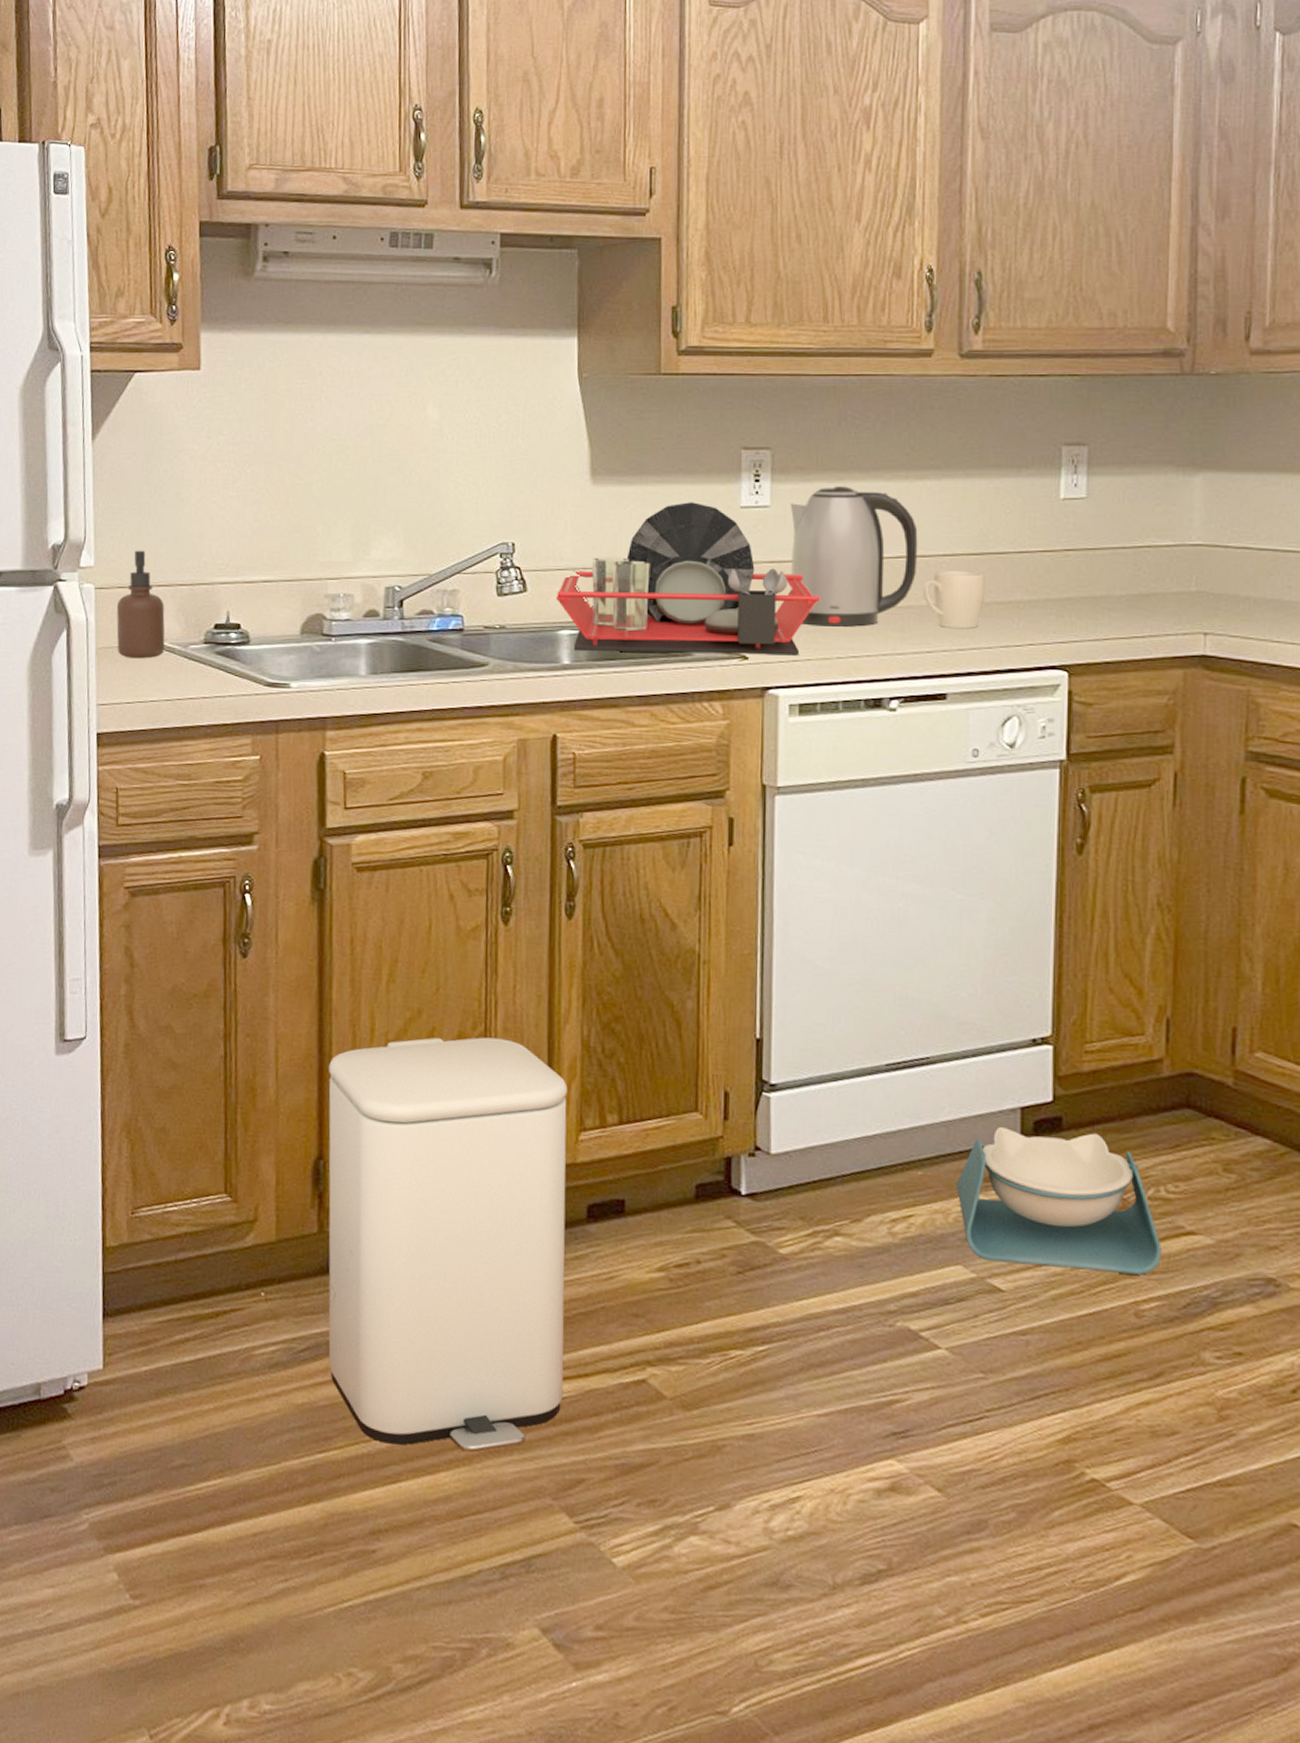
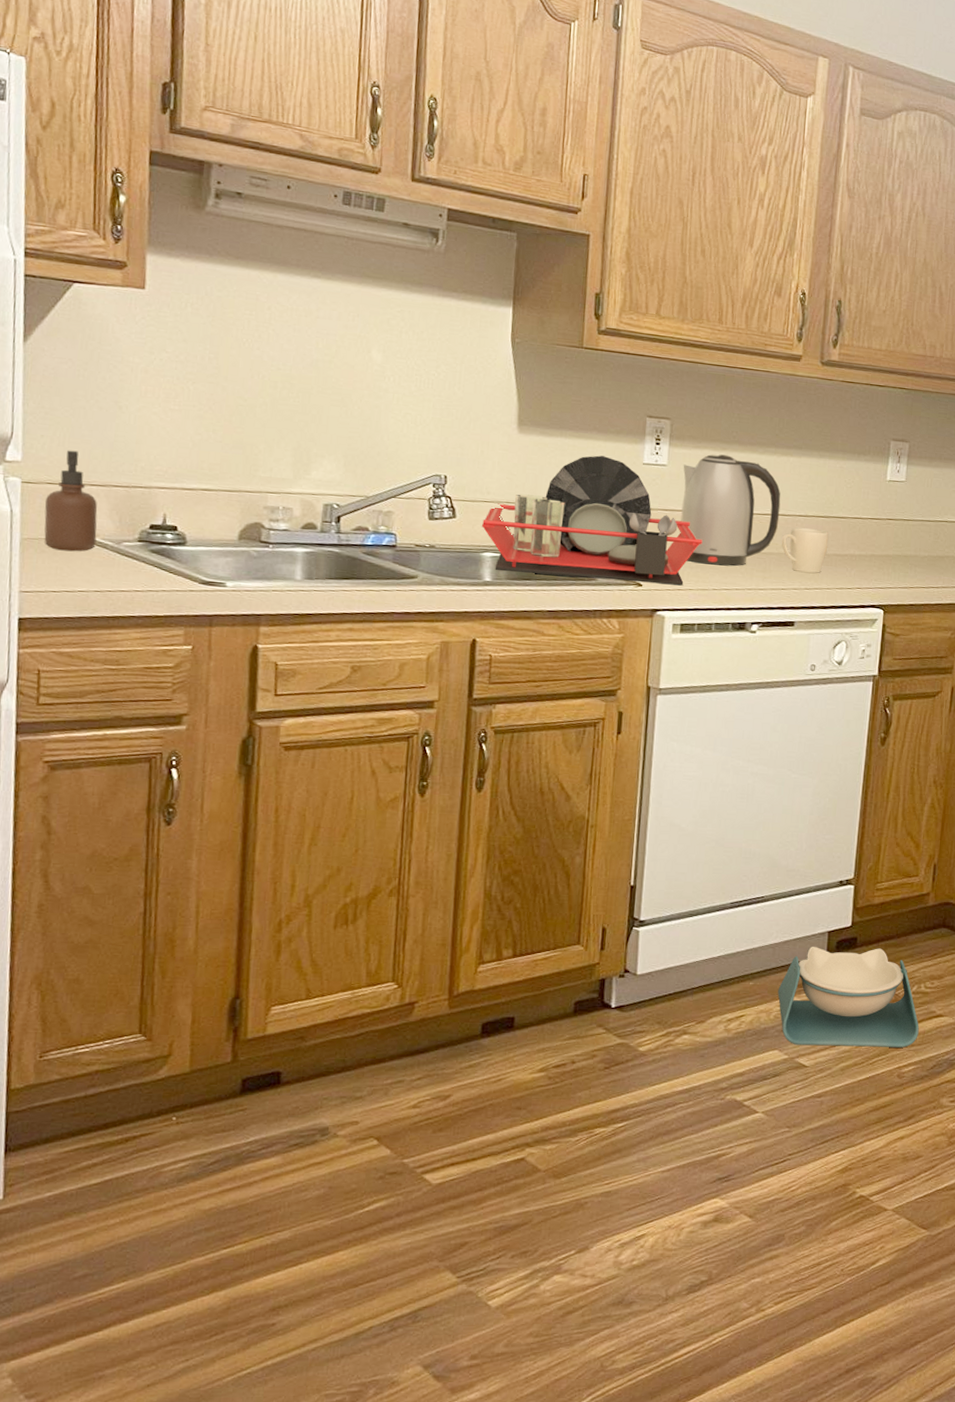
pedal bin: present [328,1037,568,1453] -> none [237,890,470,1234]

